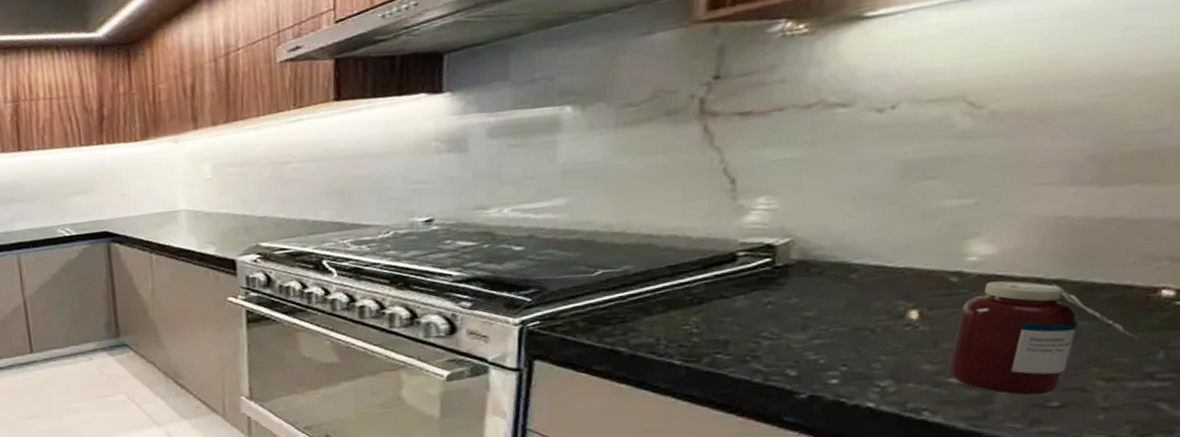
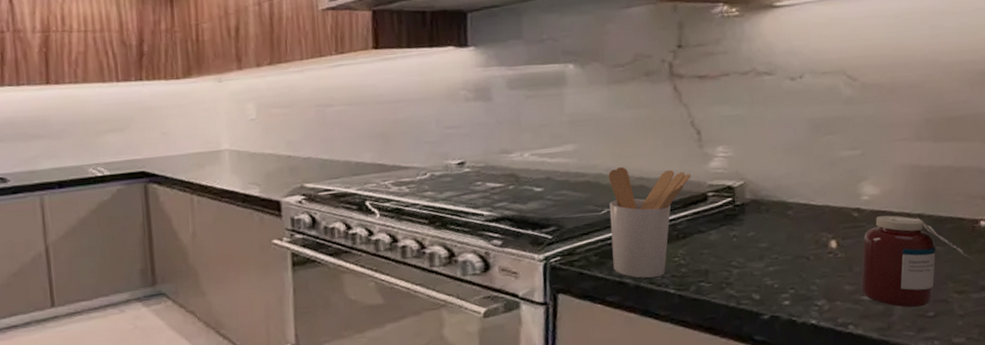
utensil holder: none [604,223,716,347] -> present [608,167,691,278]

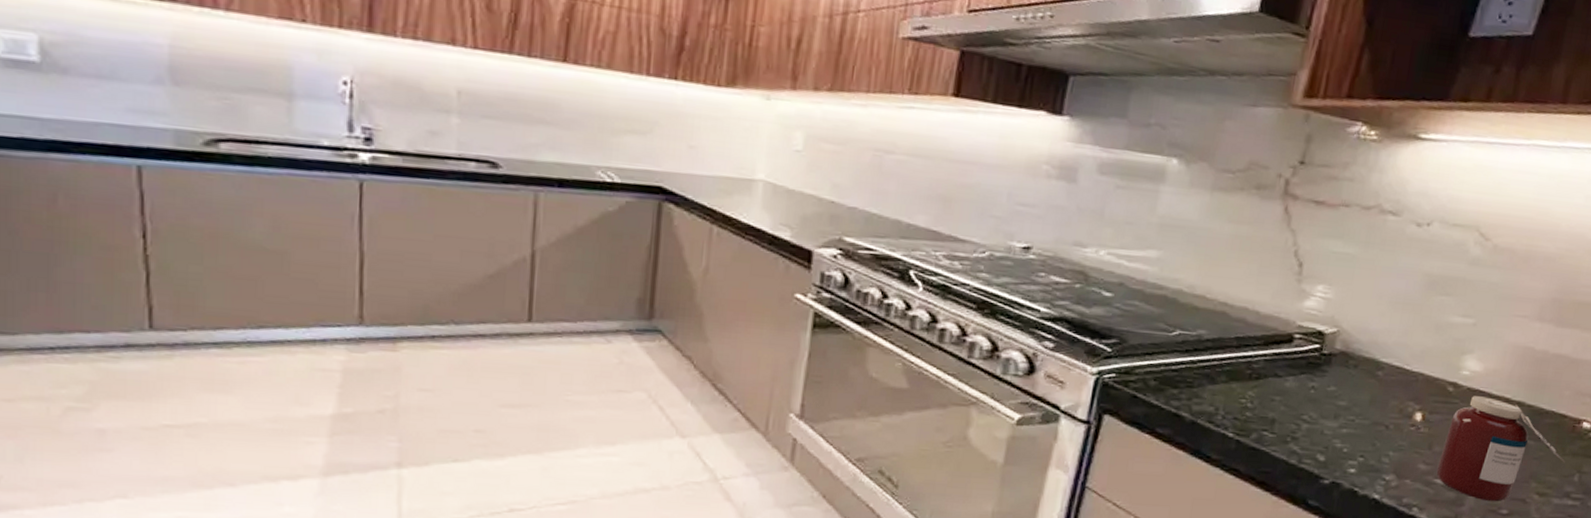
utensil holder: present [608,167,691,278] -> none [1172,287,1281,417]

